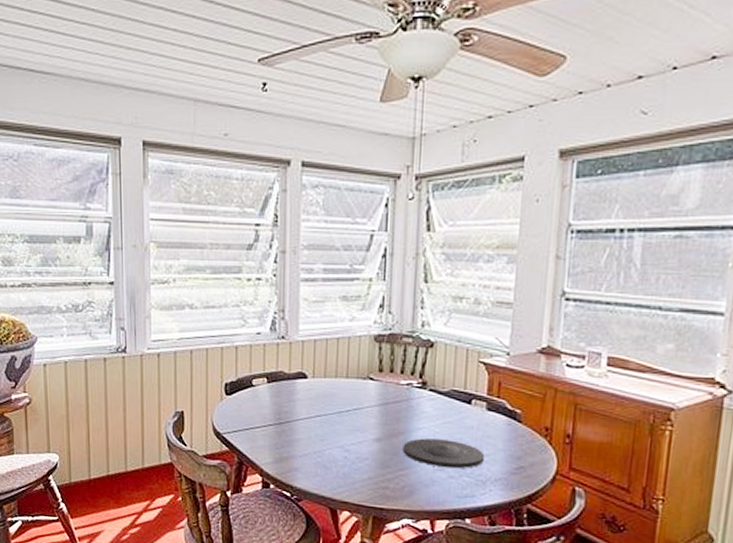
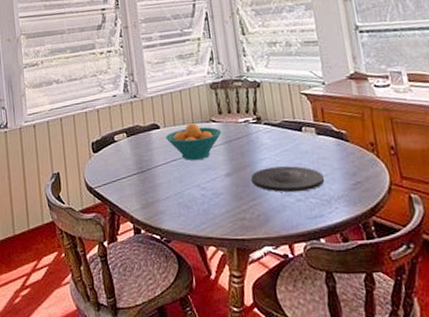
fruit bowl: none [313,378,379,419] -> present [165,123,222,160]

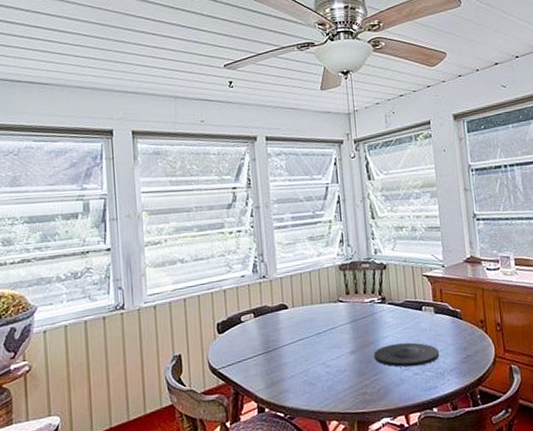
fruit bowl: present [165,123,222,160] -> none [293,303,348,339]

